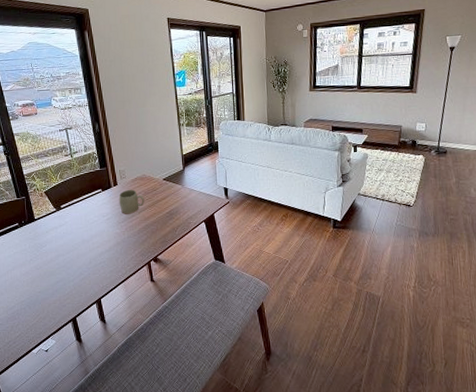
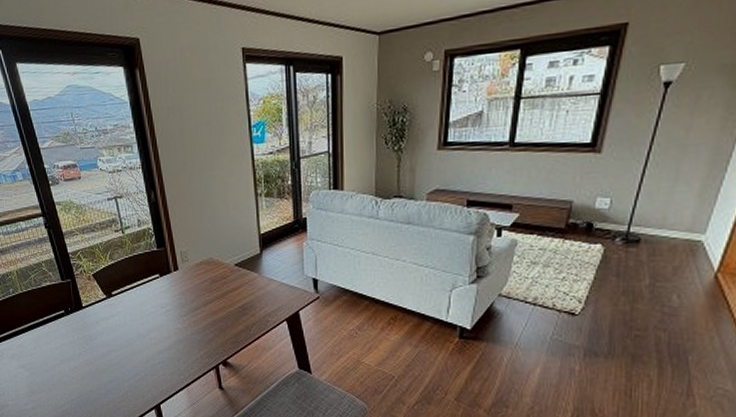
mug: present [118,189,144,214] -> none [180,275,211,306]

